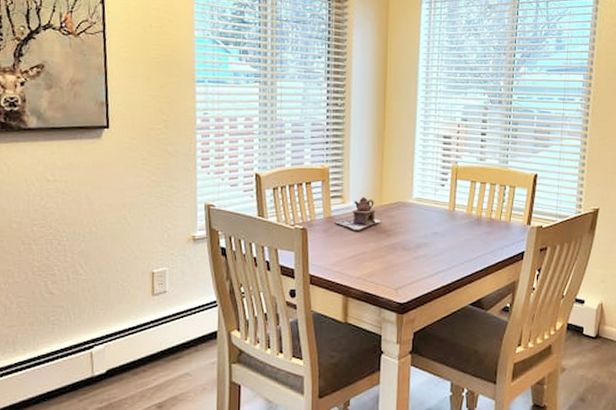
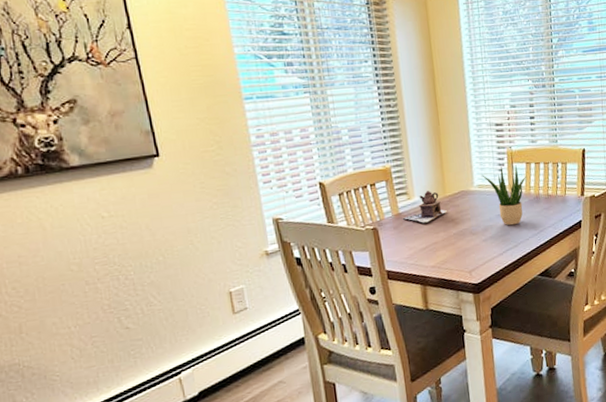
potted plant: none [422,182,470,246] -> present [482,165,527,226]

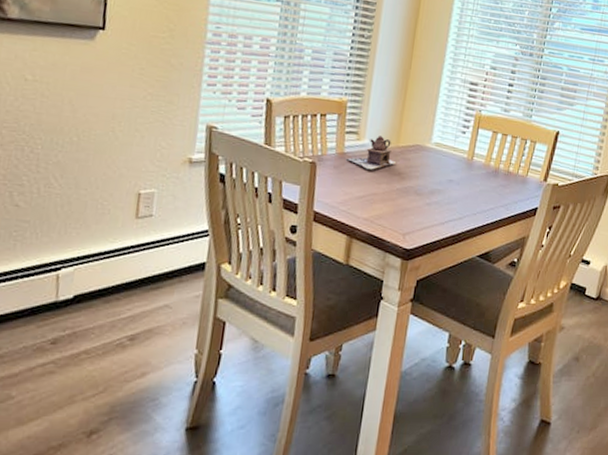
potted plant: present [482,165,527,226] -> none [442,129,491,196]

